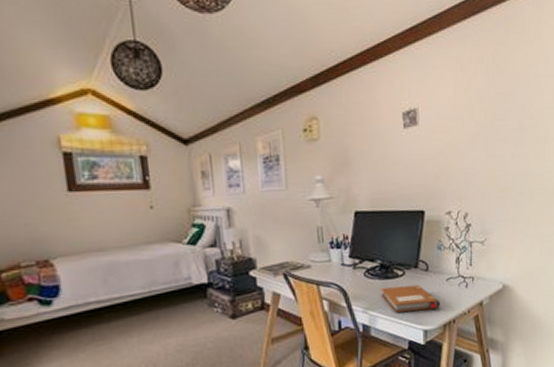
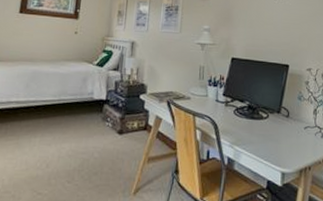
notebook: present [380,284,441,313] -> none [246,127,298,154]

